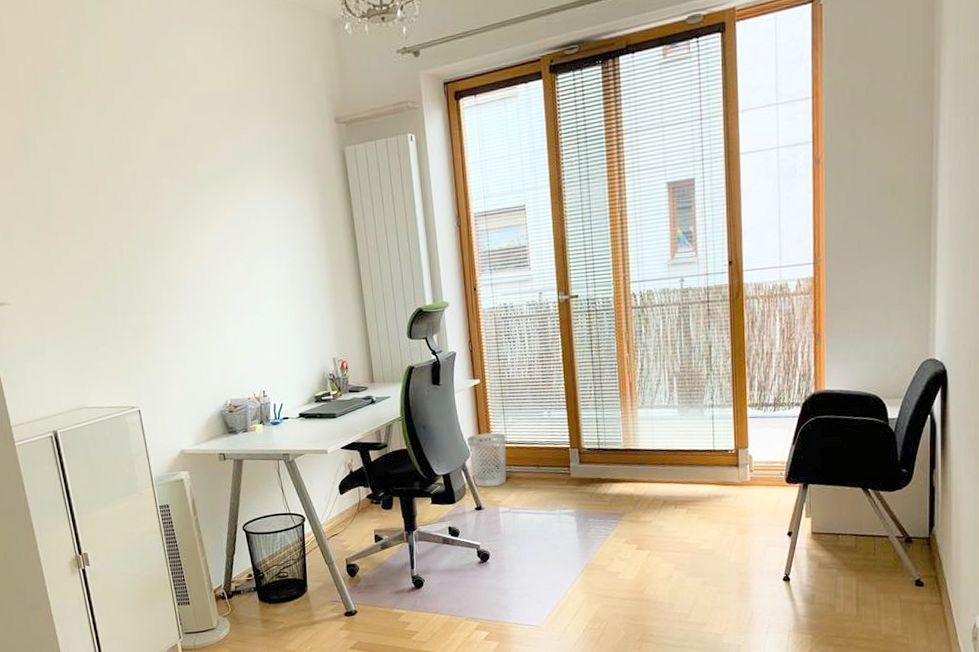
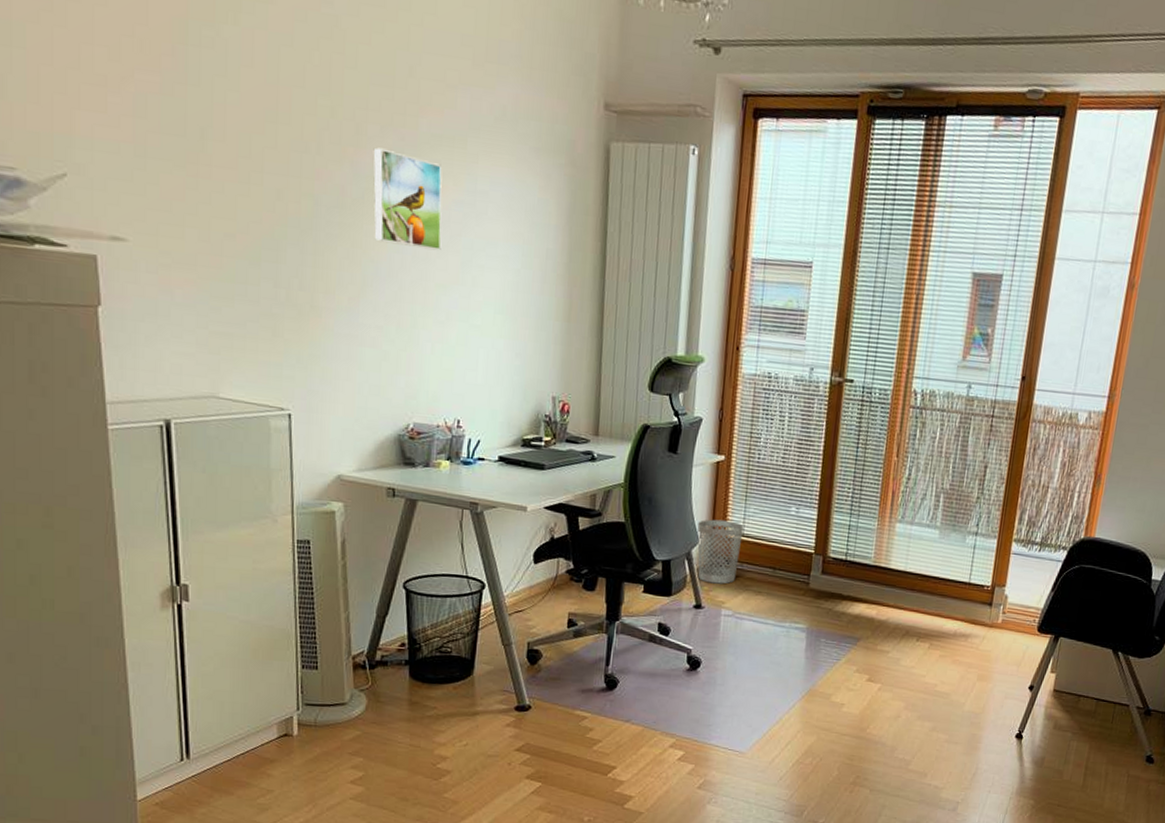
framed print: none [168,193,230,265] -> present [373,147,442,251]

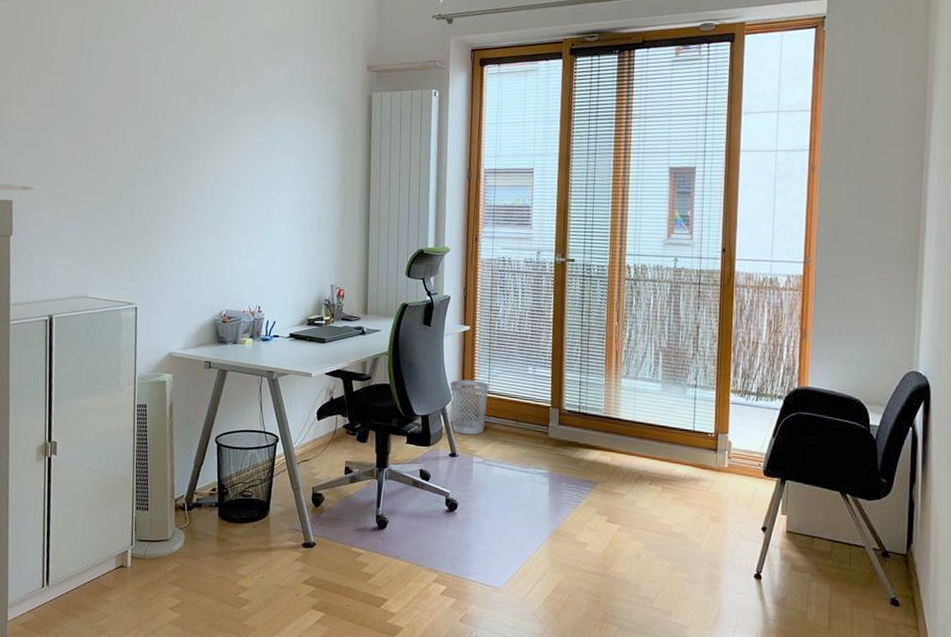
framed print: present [373,147,442,251] -> none [200,111,250,181]

